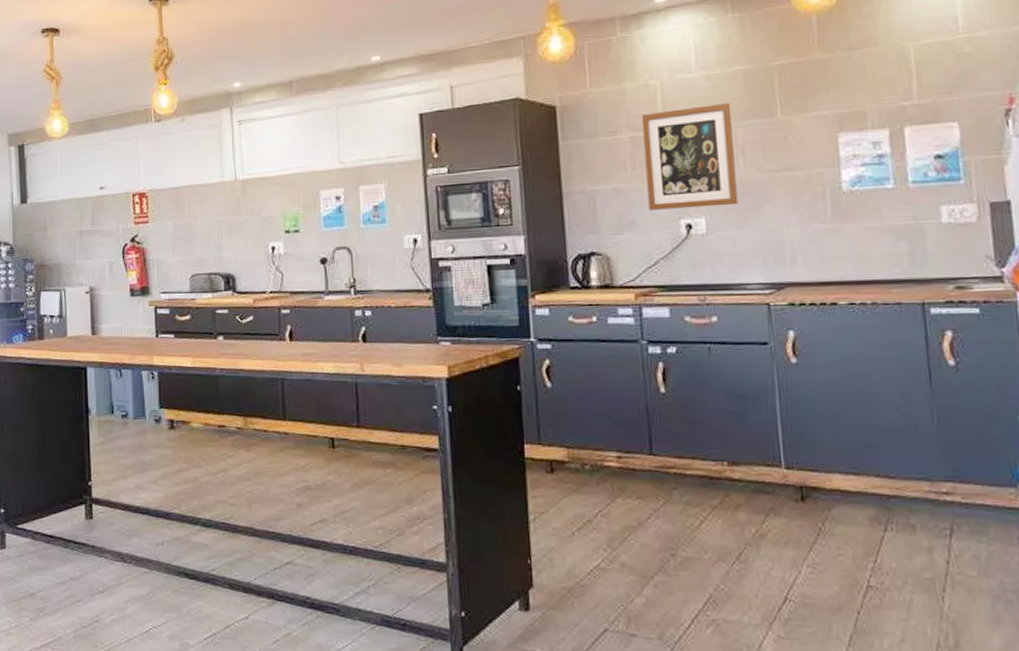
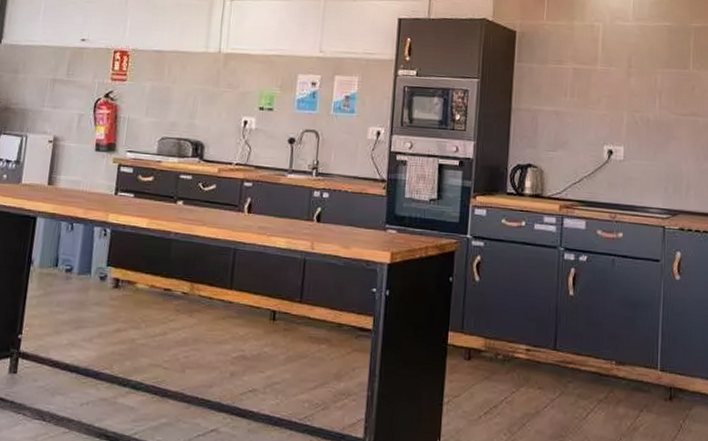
wall art: present [641,103,739,210] -> none [581,50,655,139]

